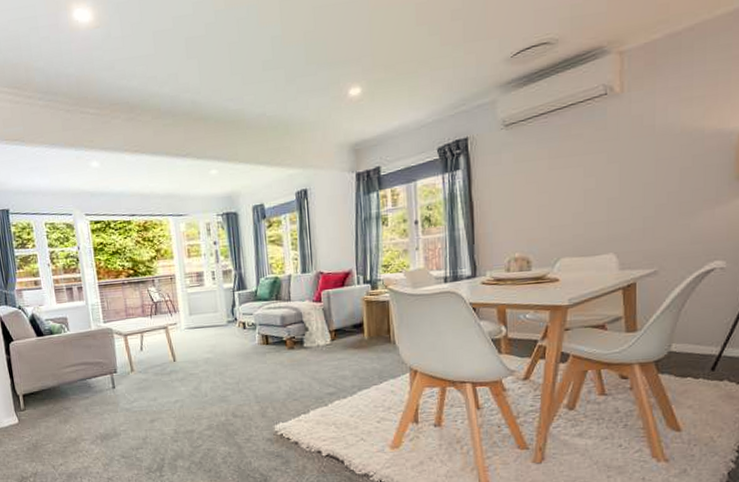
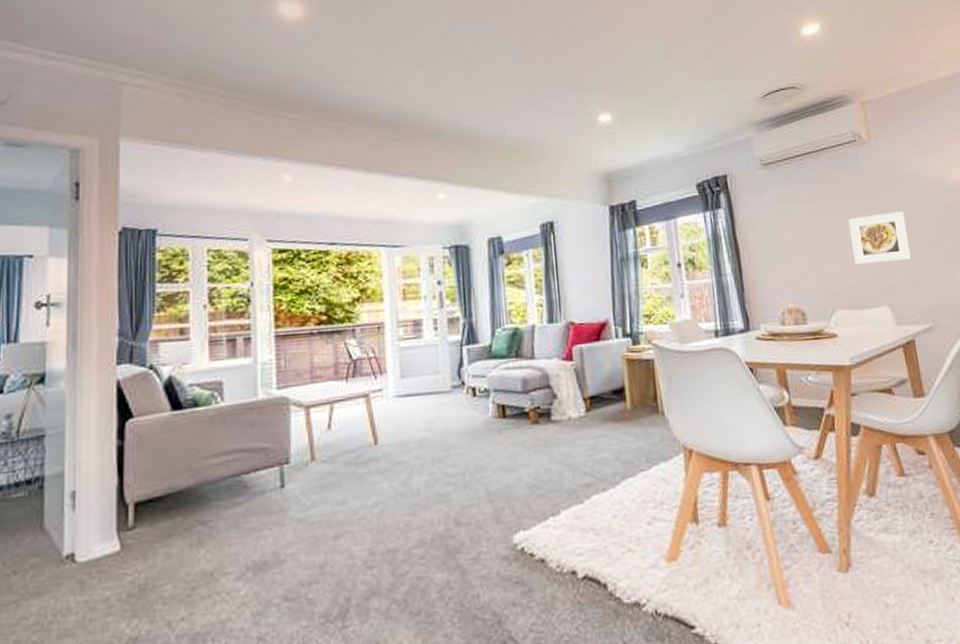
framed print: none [586,163,648,217] -> present [848,211,912,265]

